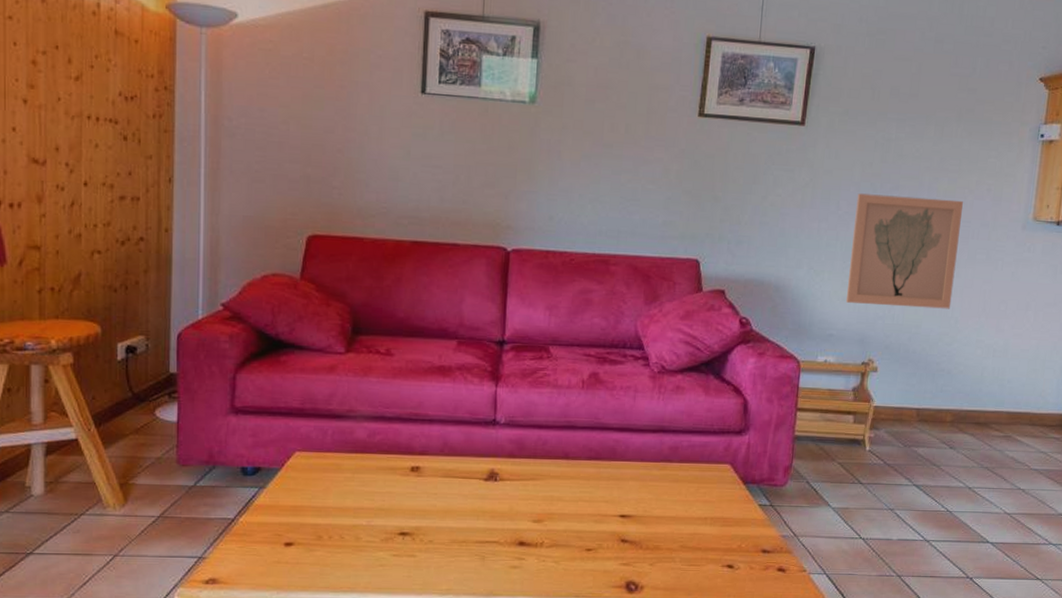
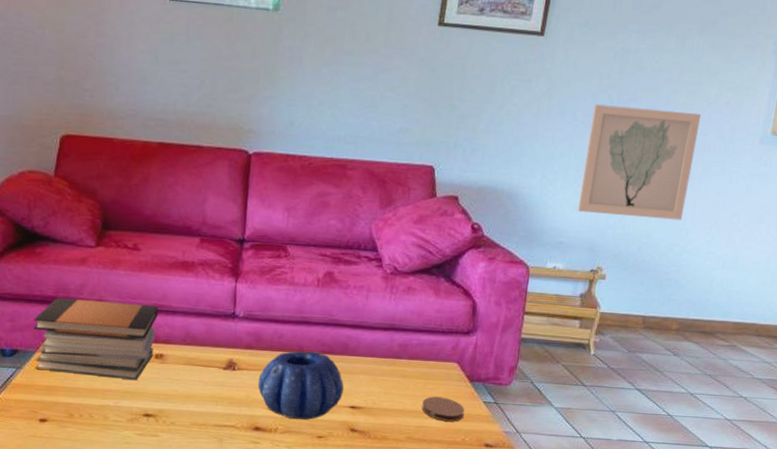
book stack: none [278,409,414,497] -> present [34,297,158,381]
decorative bowl: none [521,457,613,531] -> present [258,351,344,420]
coaster: none [695,501,740,528] -> present [421,396,465,422]

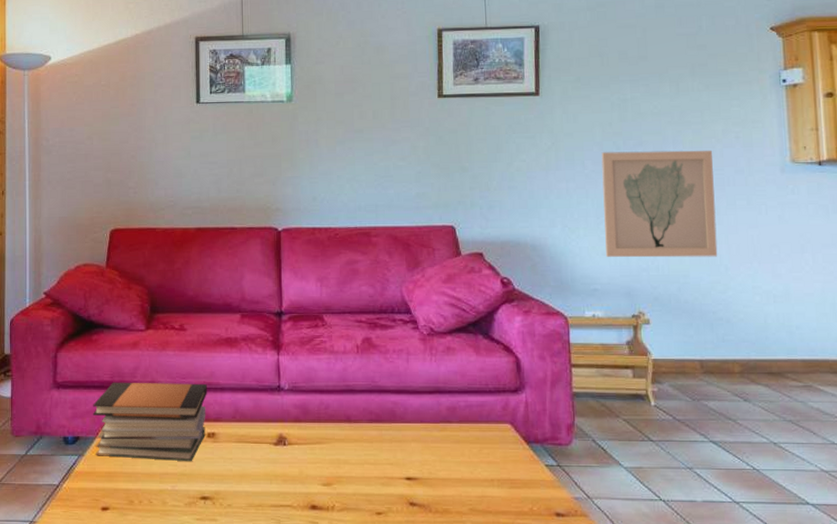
decorative bowl: present [258,351,344,420] -> none [309,421,397,495]
coaster: present [421,396,465,422] -> none [480,462,528,489]

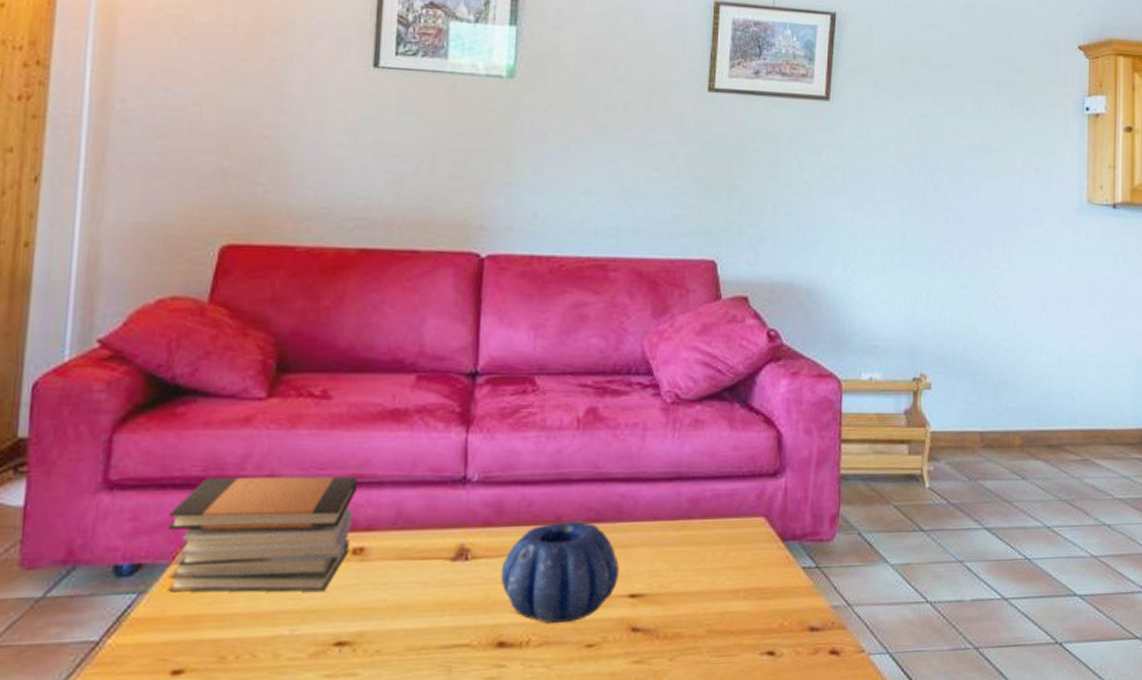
decorative bowl: none [309,421,397,495] -> present [500,521,619,623]
wall art: present [601,150,718,258] -> none [889,177,1010,310]

